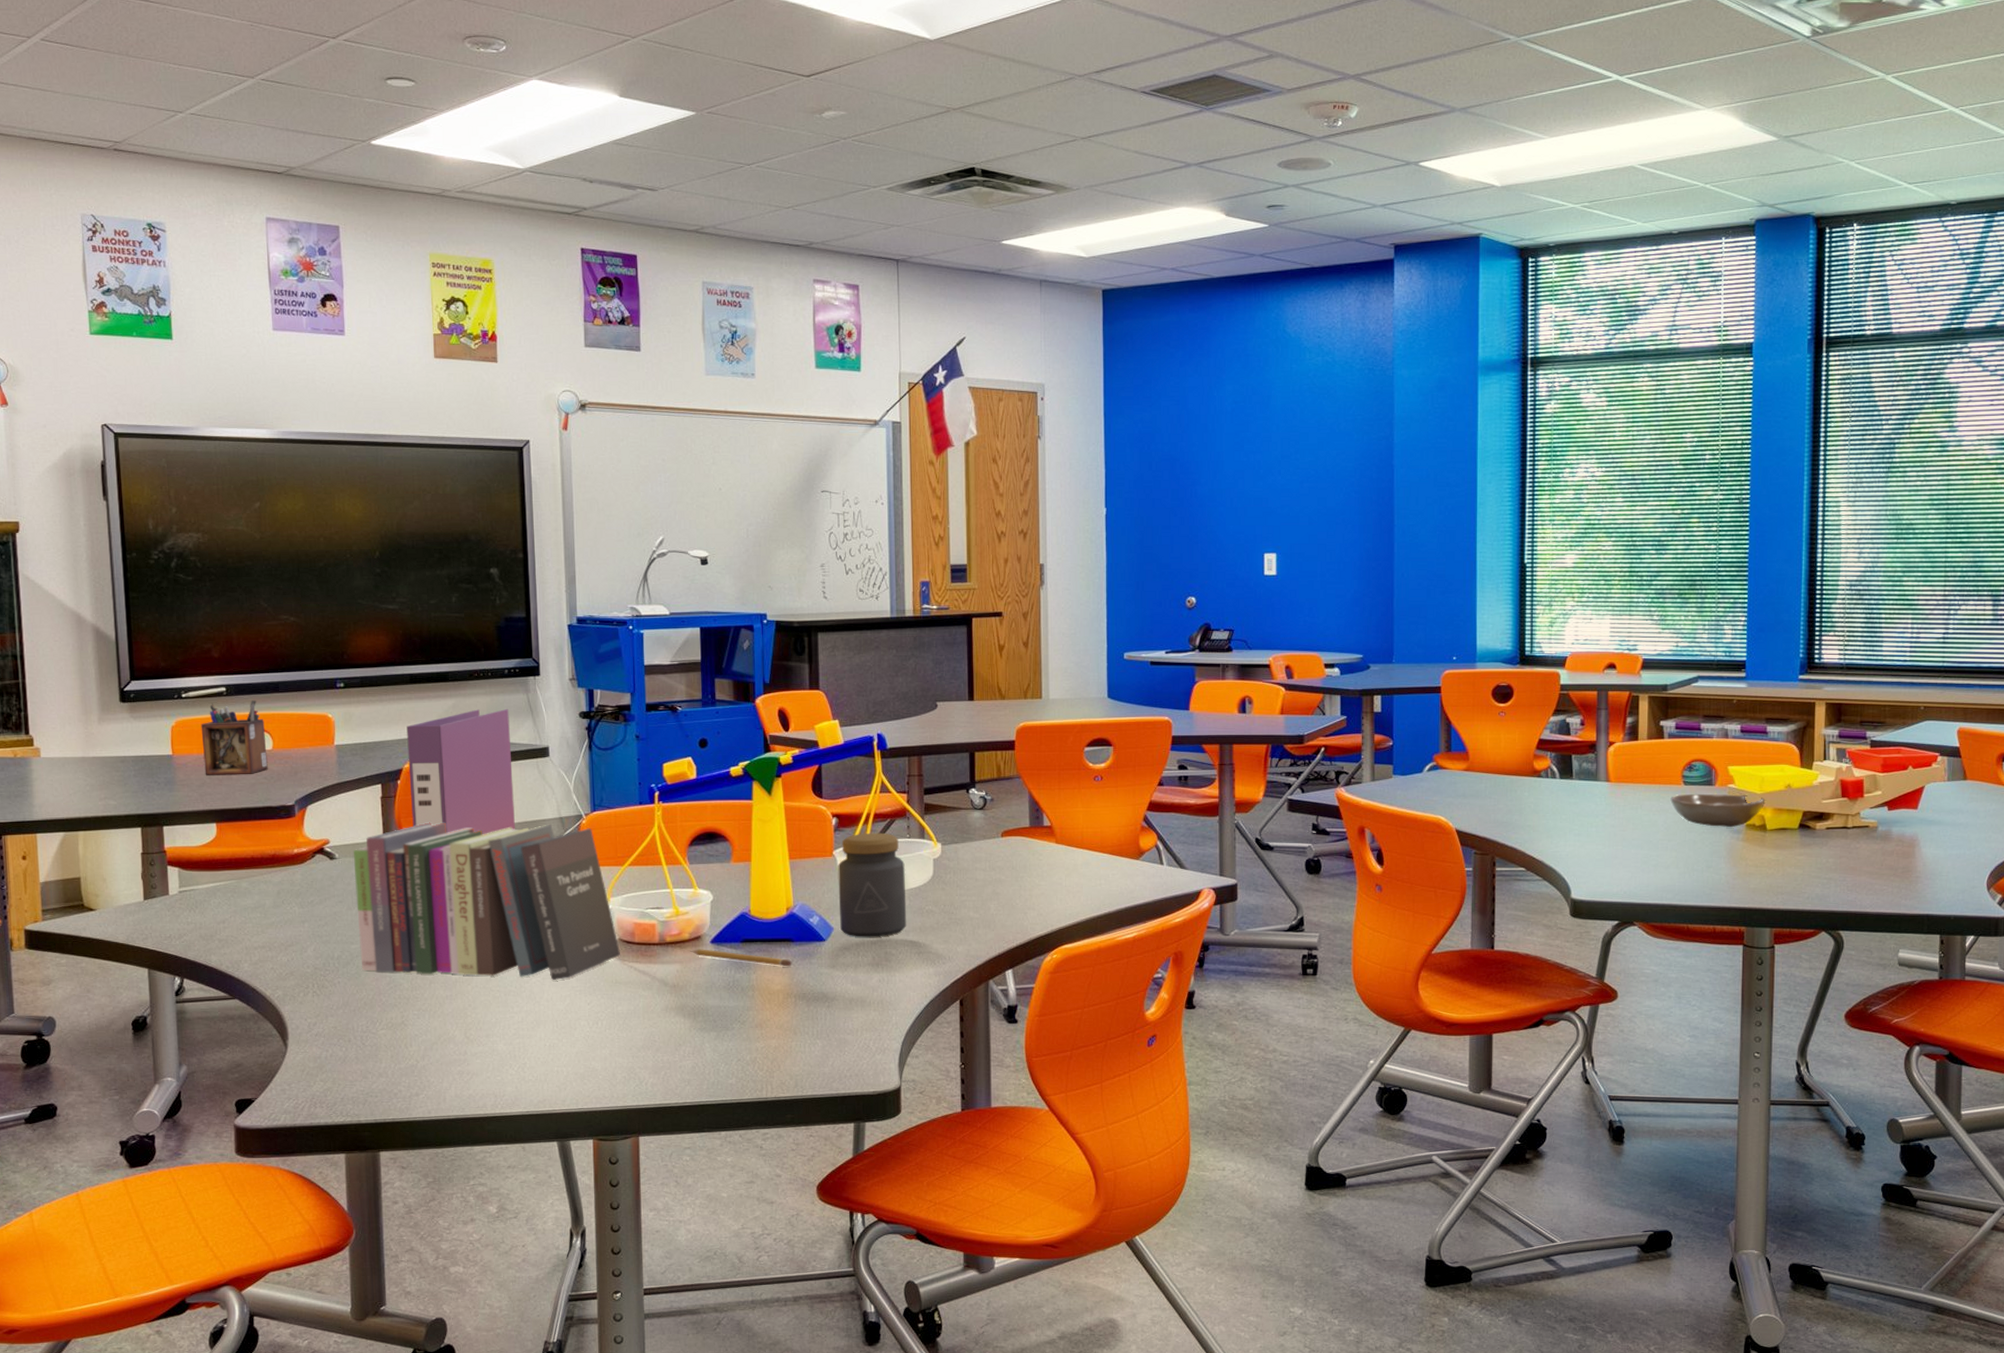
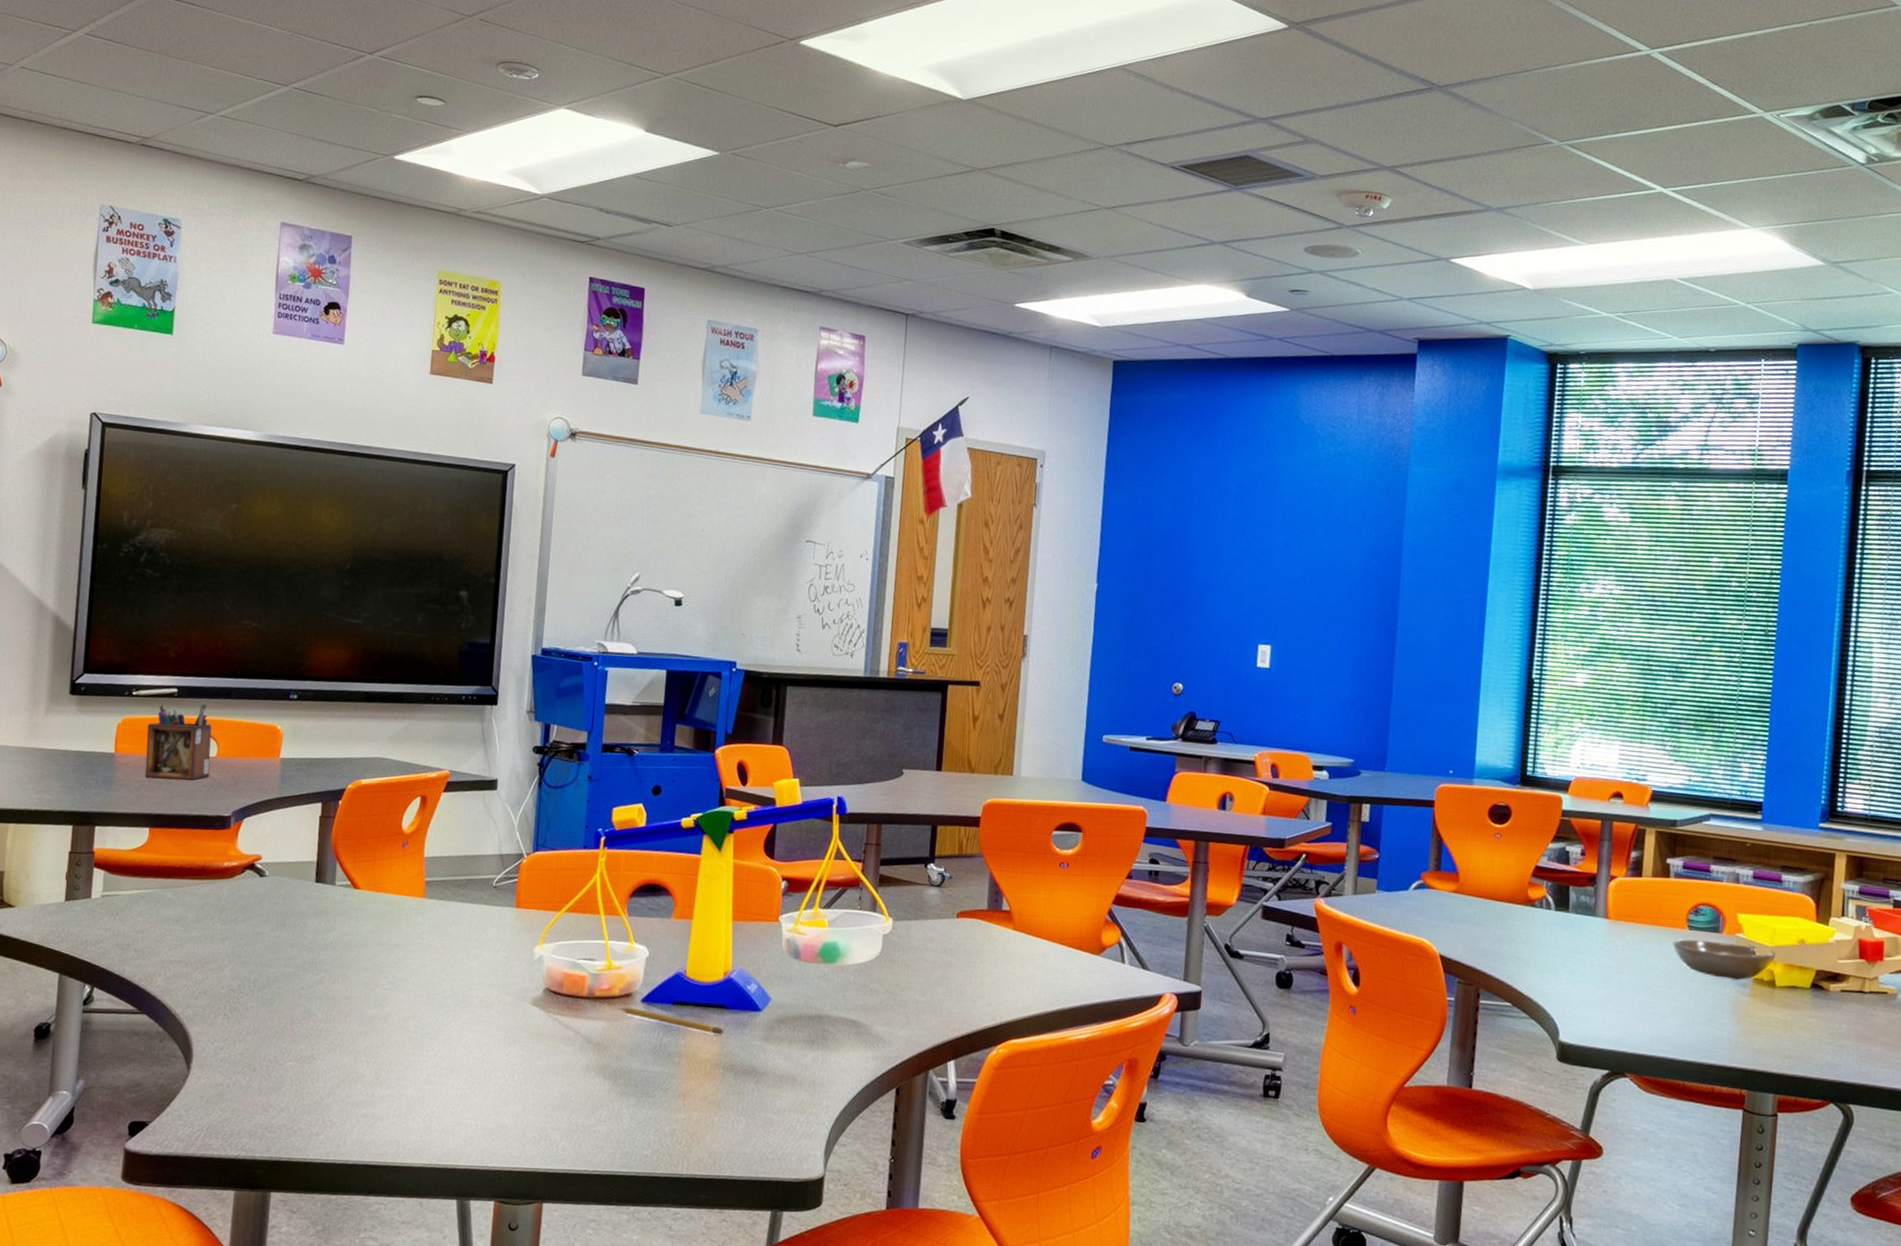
books: present [353,822,620,980] -> none [277,847,546,1026]
binder: present [406,709,515,835] -> none [348,734,461,866]
jar: present [838,832,907,937] -> none [778,900,853,1012]

